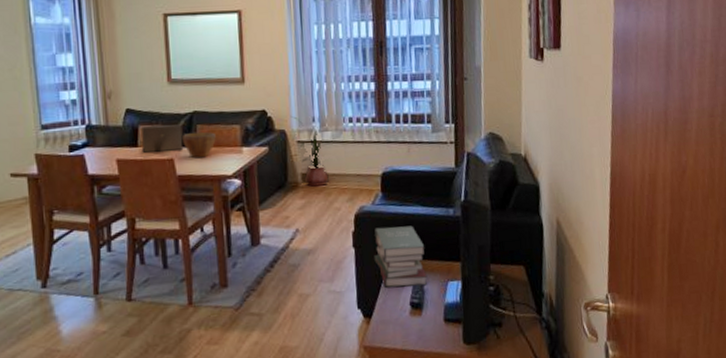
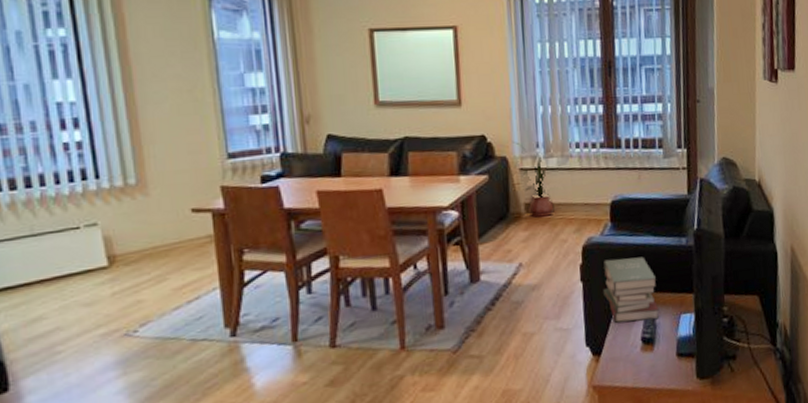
laptop: present [142,124,184,153] -> none [345,151,394,183]
bowl: present [181,131,216,159] -> none [391,159,430,189]

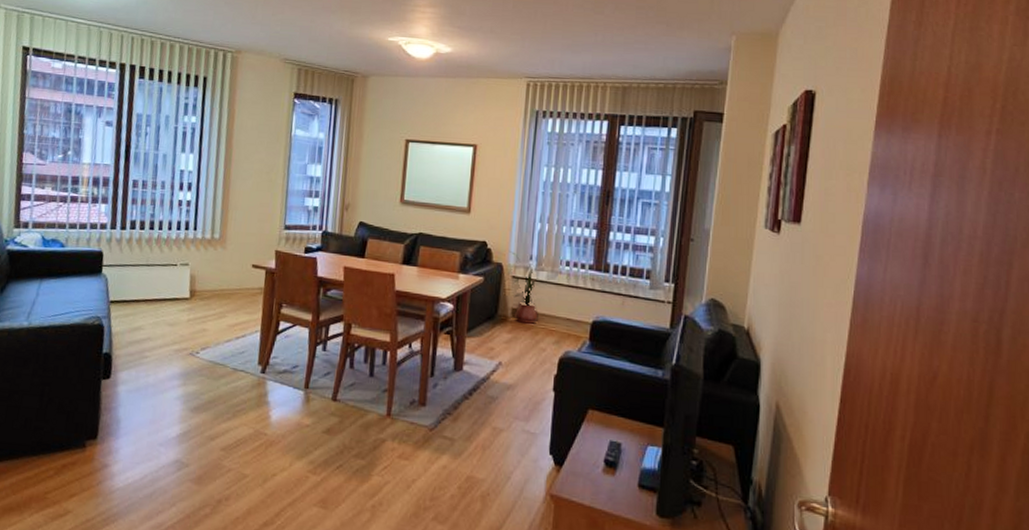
books: present [603,256,660,323] -> none [573,375,628,445]

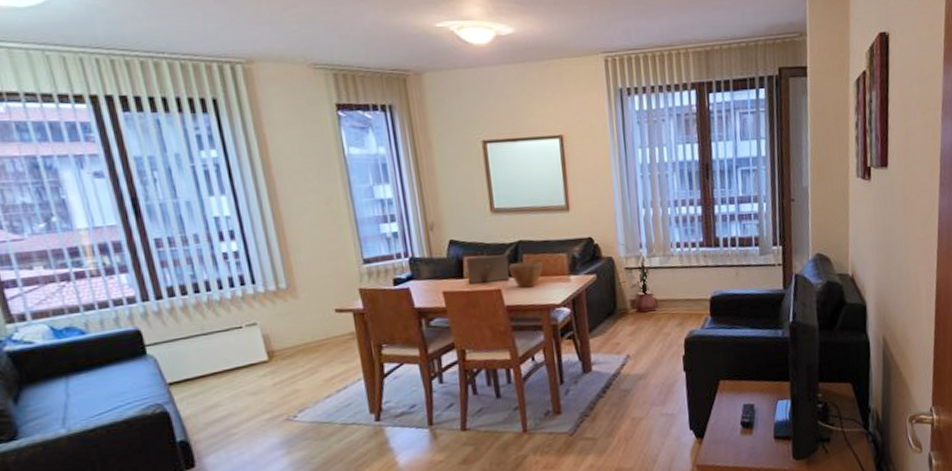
laptop: none [368,240,407,267] -> present [466,254,510,284]
bowl: none [404,252,436,278] -> present [508,261,543,288]

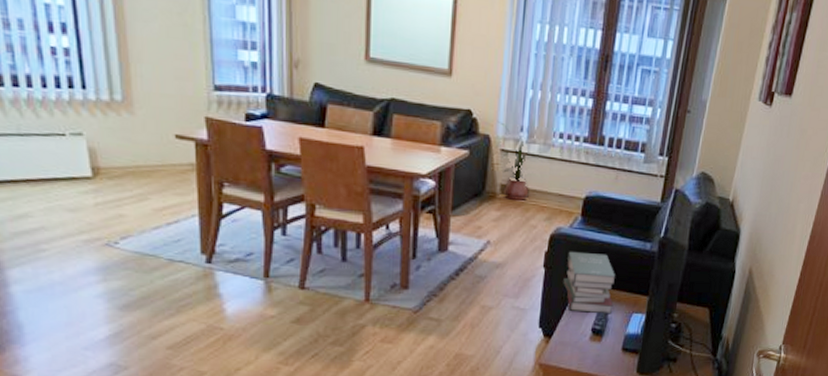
laptop: present [466,254,510,284] -> none [330,106,377,139]
bowl: present [508,261,543,288] -> none [375,121,413,151]
books: none [704,348,758,409] -> present [563,251,616,314]

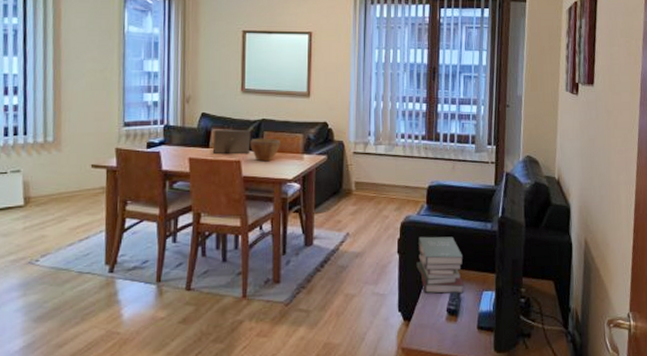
laptop: none [330,106,377,139] -> present [214,130,251,153]
bowl: none [375,121,413,151] -> present [249,138,280,162]
house plant: present [498,122,529,201] -> none [350,129,380,195]

